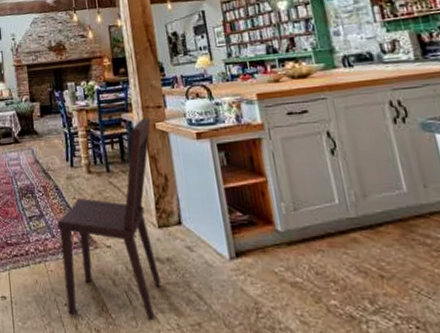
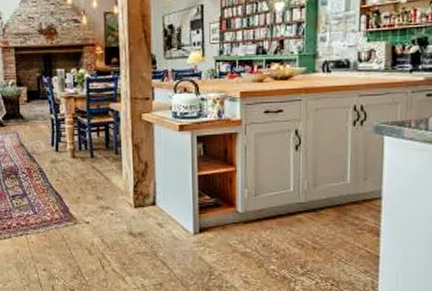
dining chair: present [56,118,162,321] -> none [39,109,138,282]

